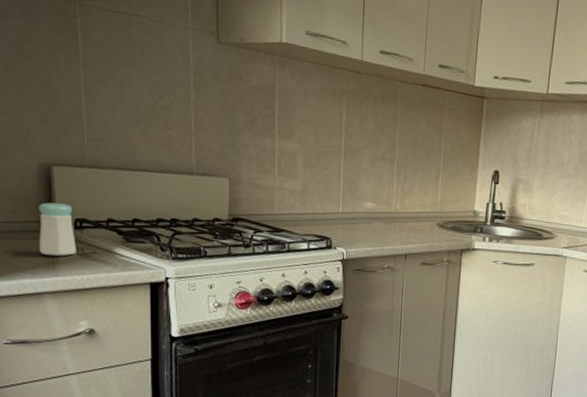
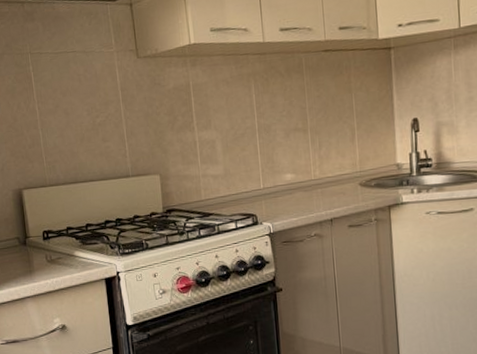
salt shaker: present [38,202,77,257] -> none [16,220,47,266]

